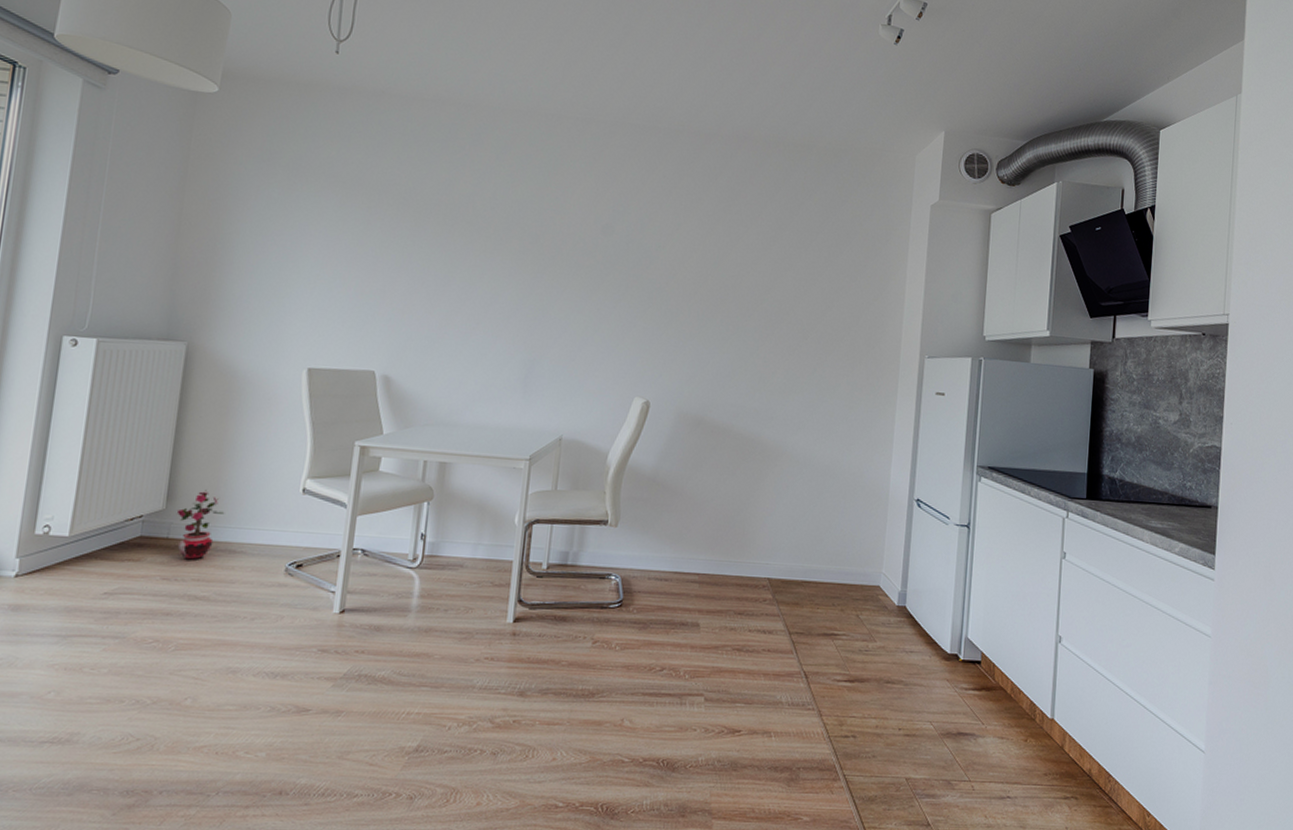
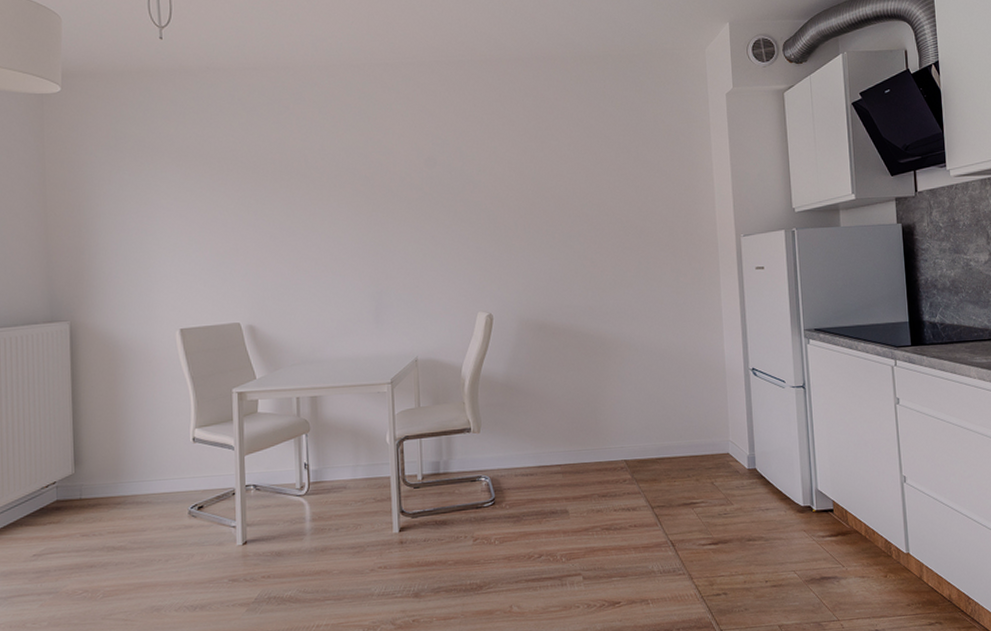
potted plant: present [176,490,225,561] -> none [85,451,128,517]

